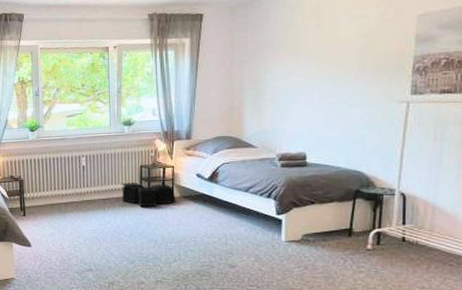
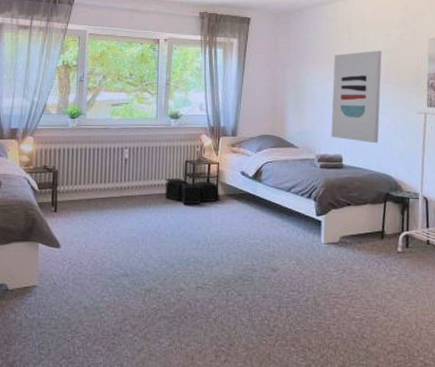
wall art: none [294,35,356,139] -> present [331,51,382,144]

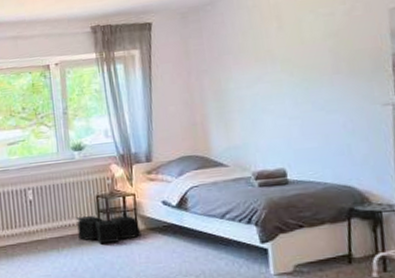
wall art: present [331,51,382,144] -> none [261,35,333,150]

